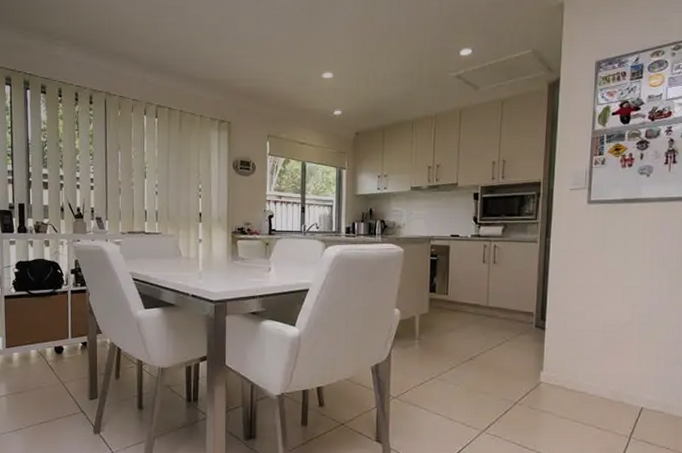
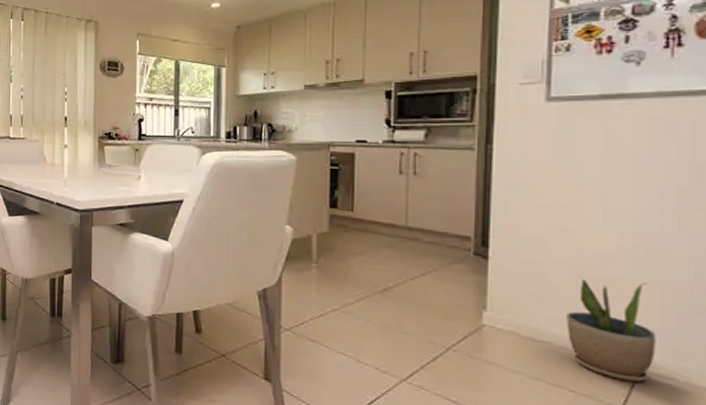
potted plant: none [596,342,653,418] -> present [566,279,656,383]

